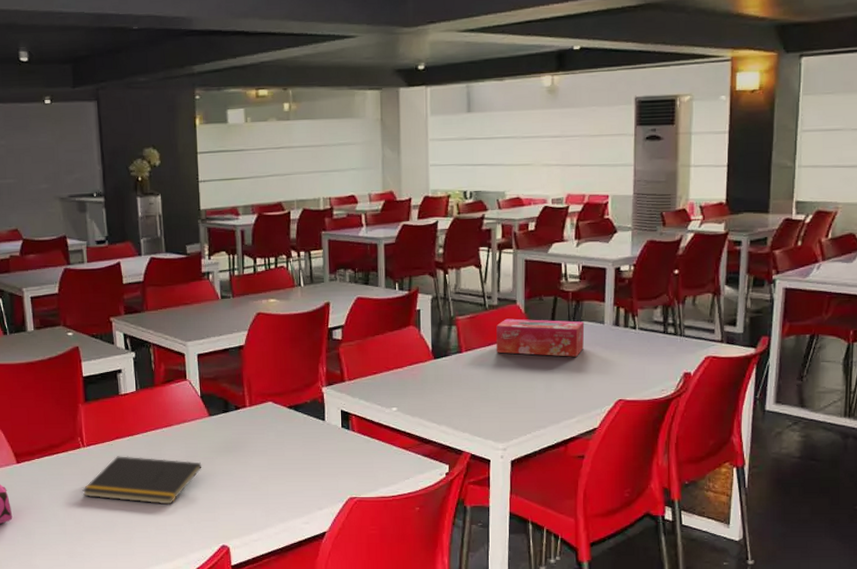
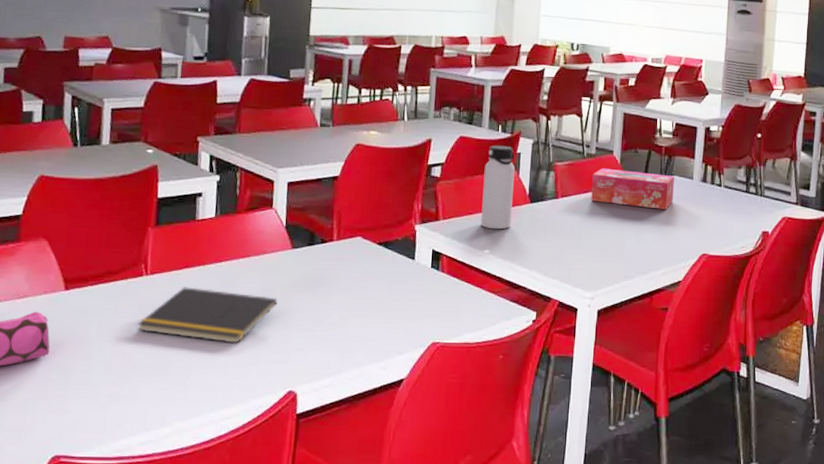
water bottle: none [385,303,416,387] -> present [481,145,515,230]

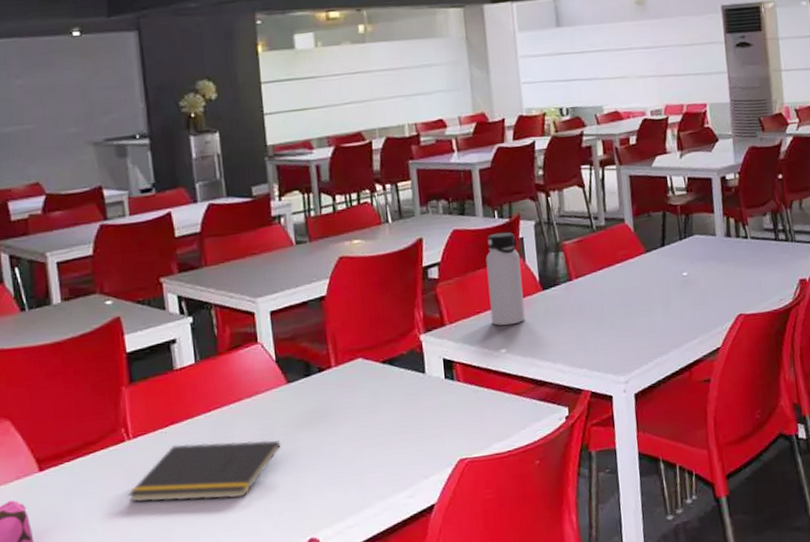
tissue box: present [591,168,675,210] -> none [606,235,698,277]

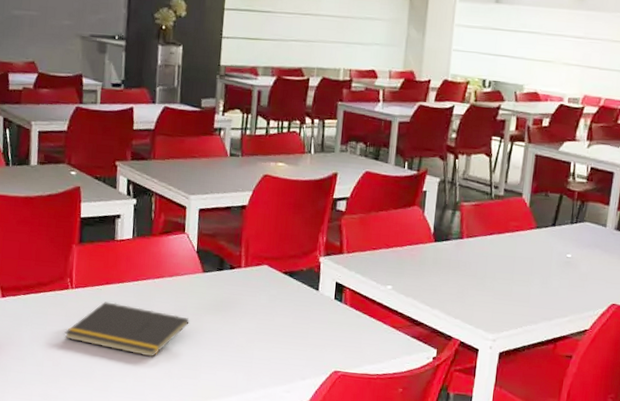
water bottle: present [486,232,525,326] -> none [384,182,420,267]

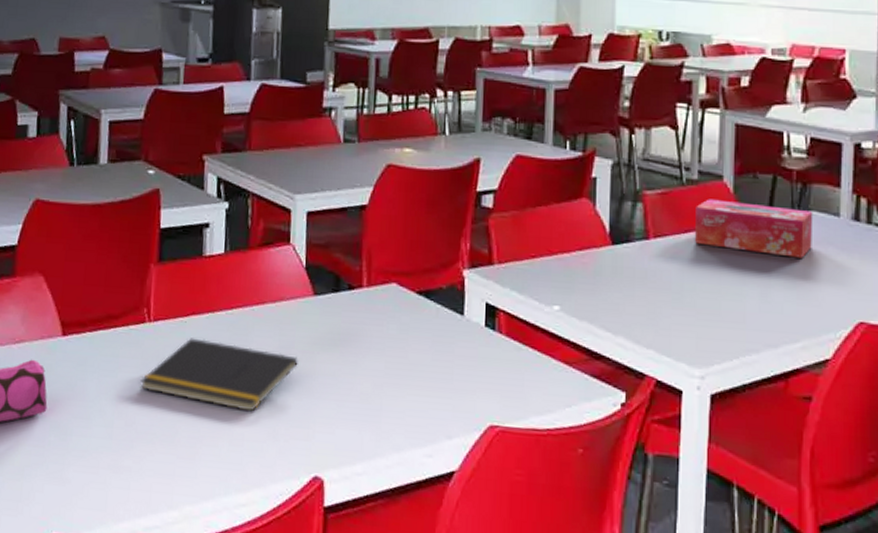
tissue box: none [497,210,587,257] -> present [695,199,813,258]

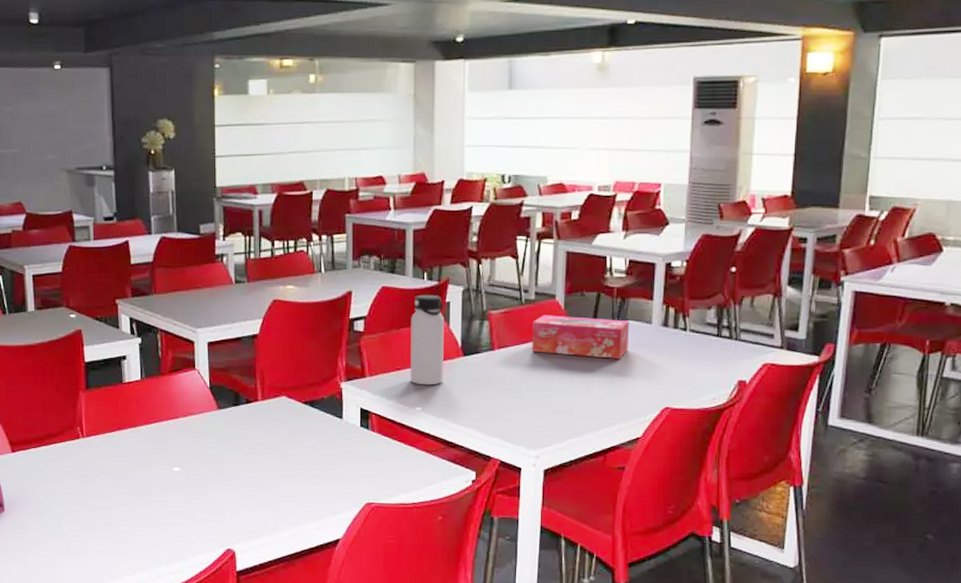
notepad: present [140,338,298,412] -> none [80,448,208,503]
water bottle: none [547,166,589,279] -> present [410,294,444,386]

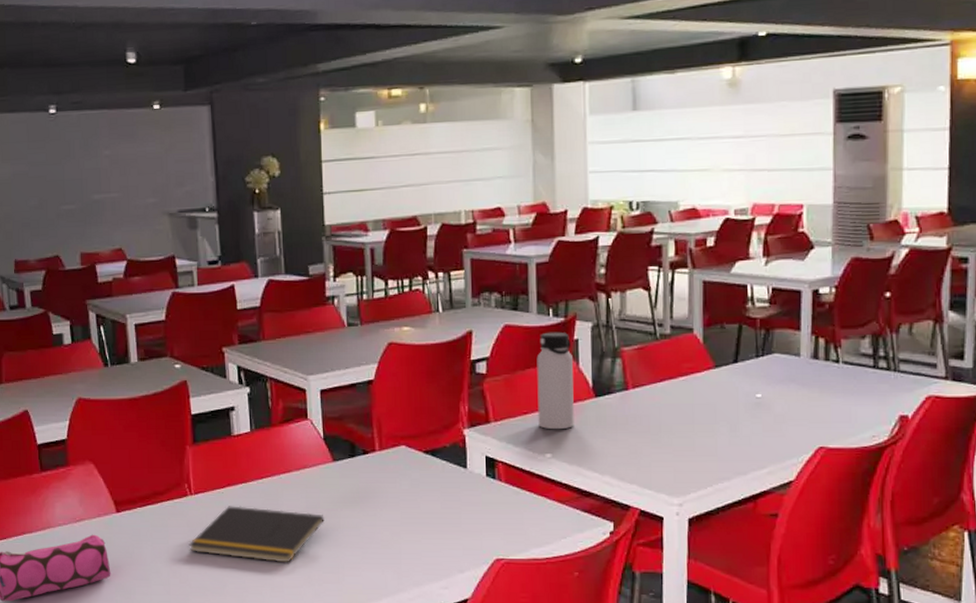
notepad: none [80,448,208,503] -> present [189,506,325,563]
tissue box: present [532,315,630,359] -> none [669,350,776,396]

